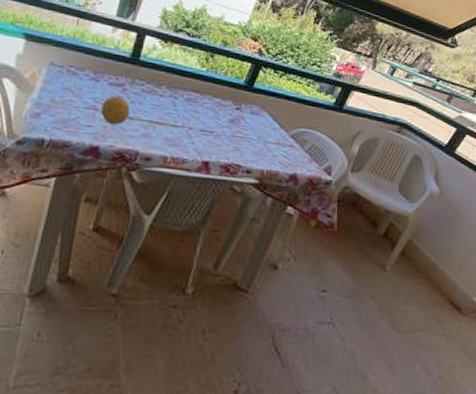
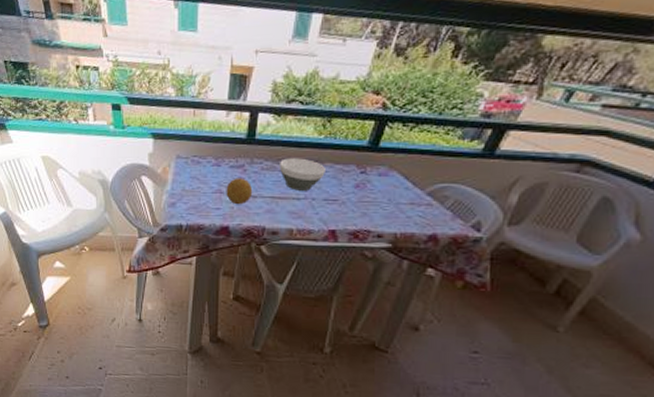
bowl: none [160,84,205,119] -> present [280,158,325,191]

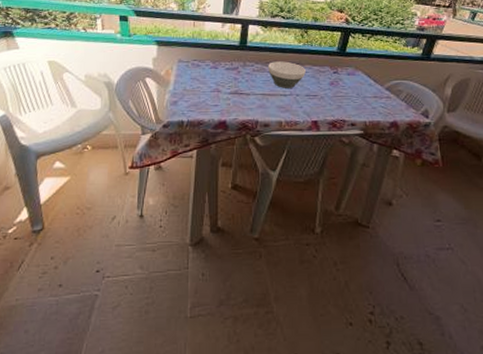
fruit: present [226,178,253,205] -> none [223,78,246,102]

